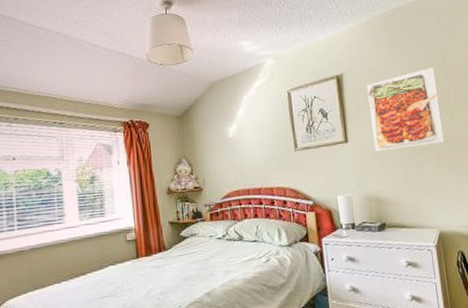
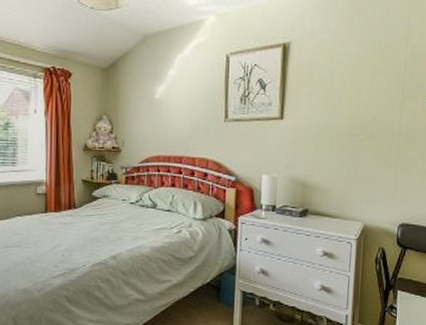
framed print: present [367,67,444,152] -> none [311,46,394,134]

